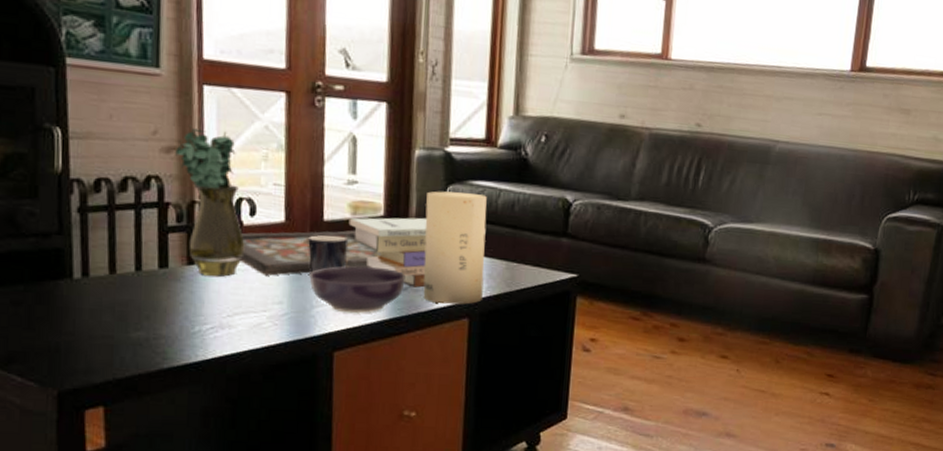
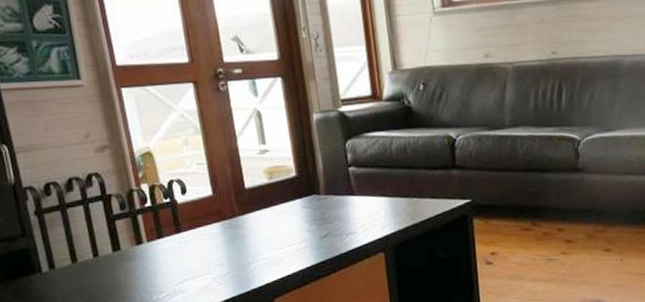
vase: present [175,123,245,276] -> none [108,123,184,252]
decorative tray: present [240,230,381,276] -> none [177,192,299,243]
mug: present [307,234,349,273] -> none [234,199,271,235]
bowl: present [309,266,406,313] -> none [241,220,325,264]
books: present [348,217,486,288] -> none [266,172,386,233]
candle: present [423,191,487,305] -> none [329,144,393,244]

